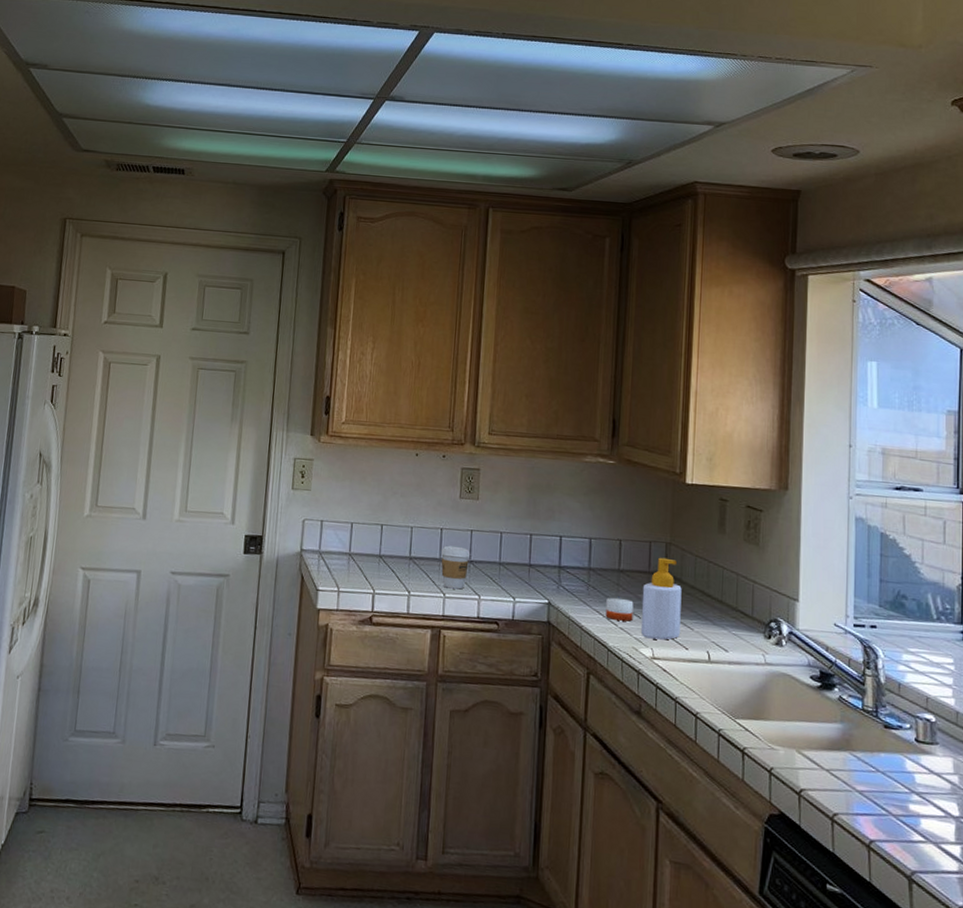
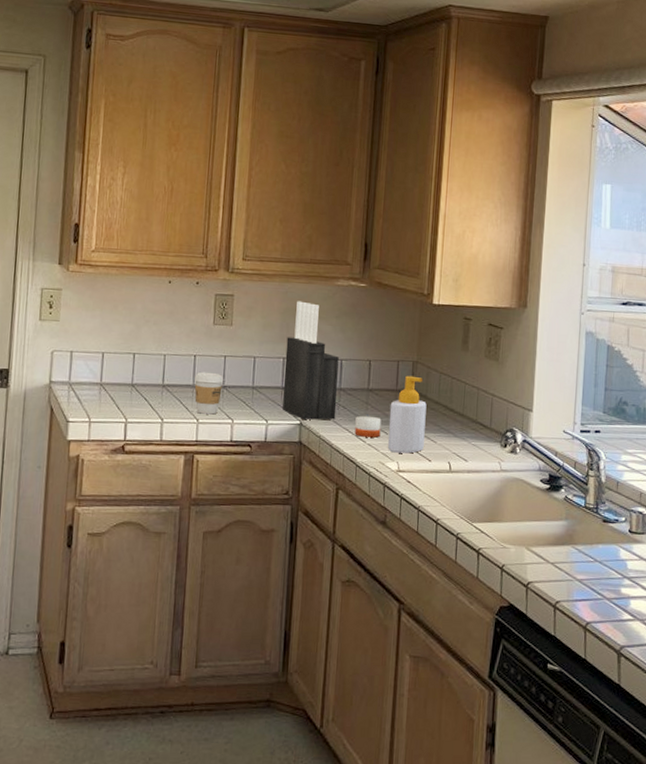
knife block: none [530,476,588,601] -> present [282,301,339,420]

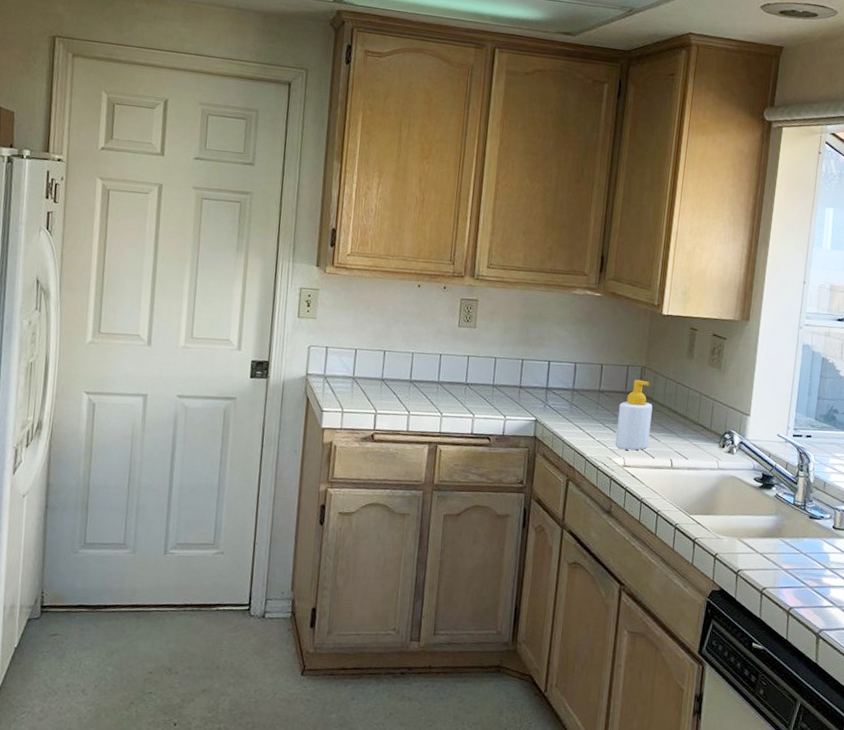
coffee cup: present [194,371,224,415] -> none [439,369,467,409]
knife block: present [282,301,339,420] -> none [520,307,573,418]
candle: present [354,415,381,438] -> none [585,414,611,435]

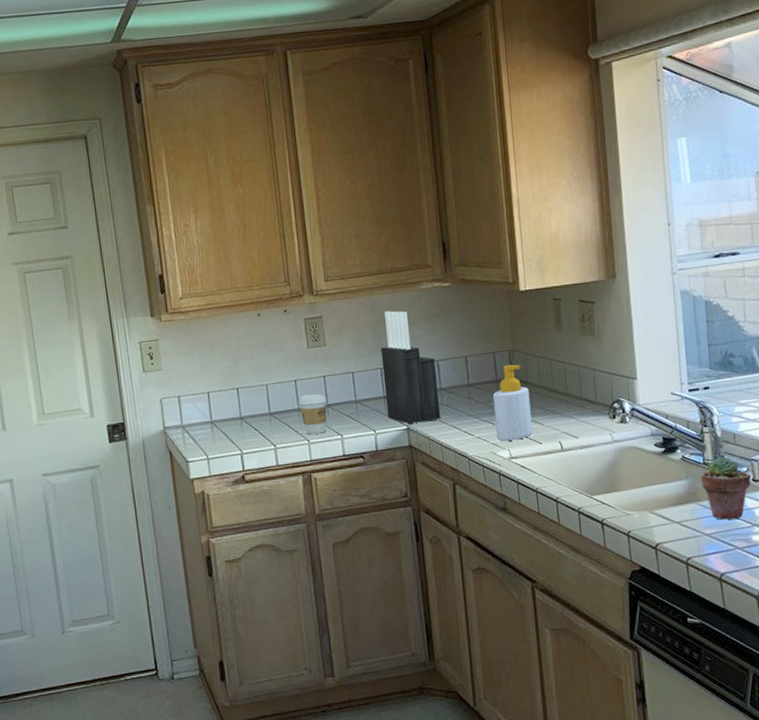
coffee cup: none [439,369,467,409] -> present [299,393,327,435]
knife block: none [520,307,573,418] -> present [380,310,441,424]
potted succulent: none [788,501,833,560] -> present [701,456,752,520]

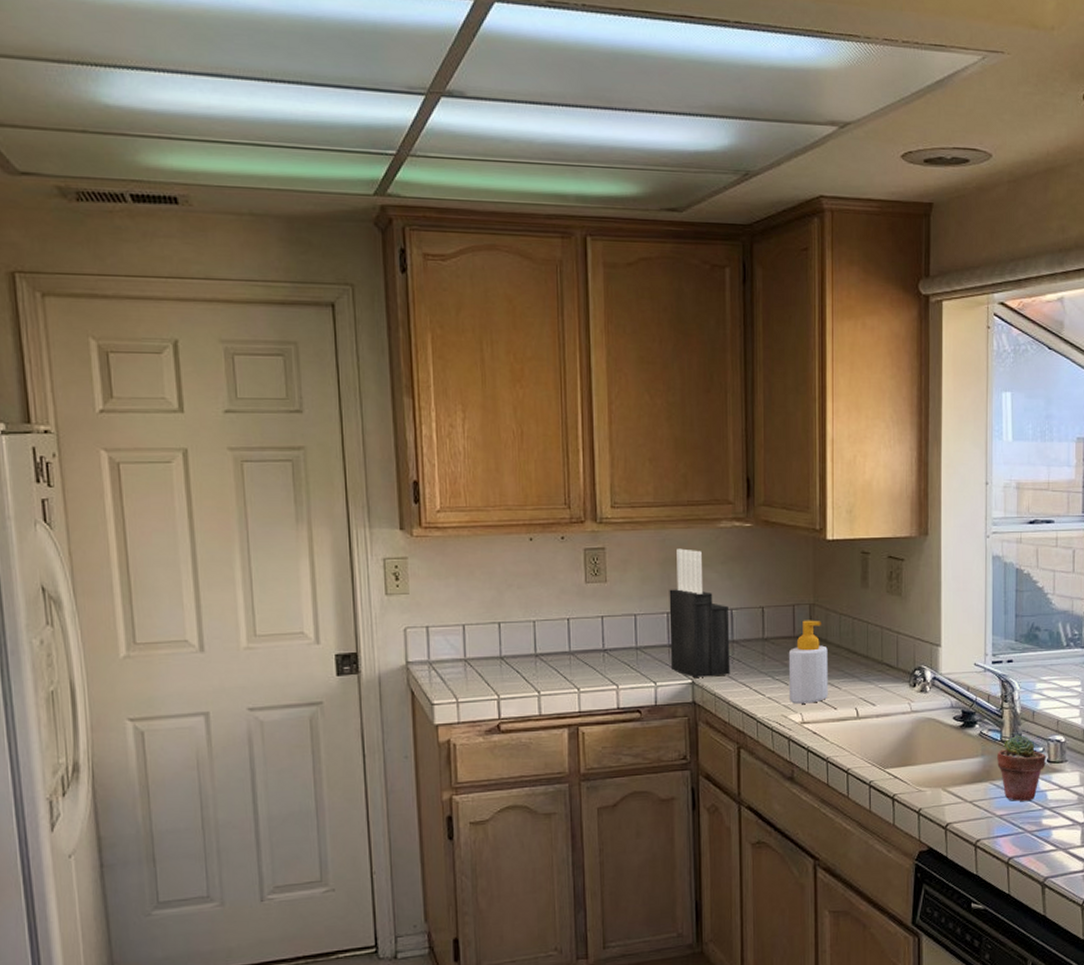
coffee cup: present [299,393,327,435] -> none [571,635,604,682]

